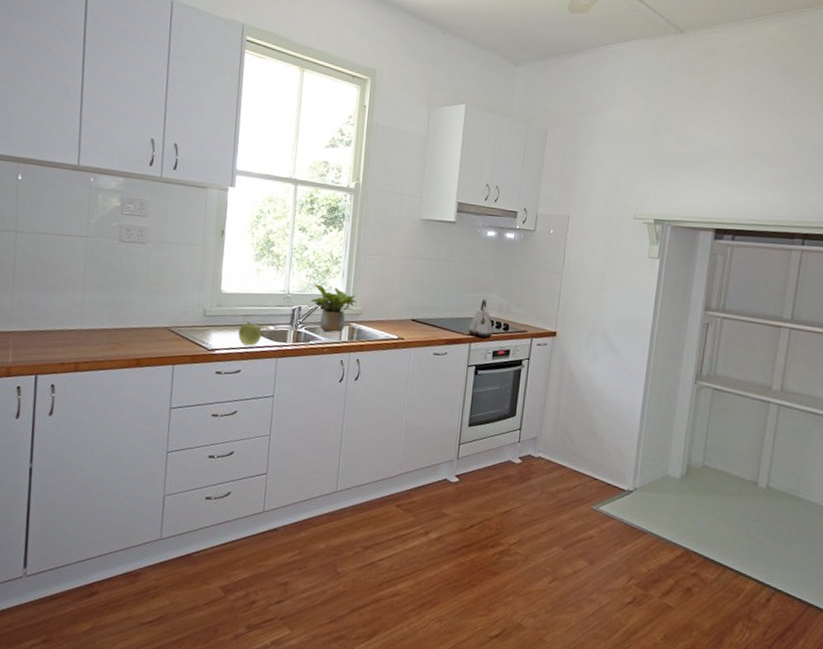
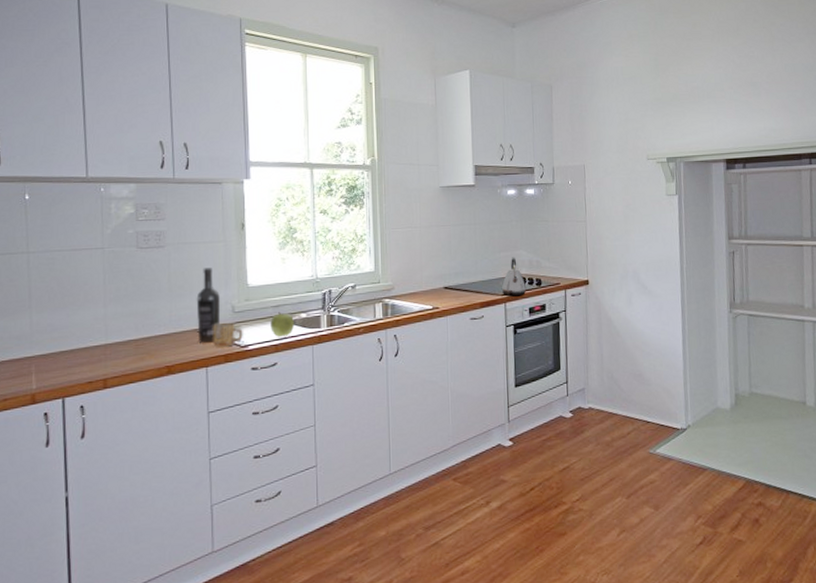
wine bottle: none [168,269,194,343] -> present [196,268,221,344]
mug: none [181,324,212,349] -> present [213,322,243,348]
potted plant: present [310,284,357,333] -> none [340,265,388,312]

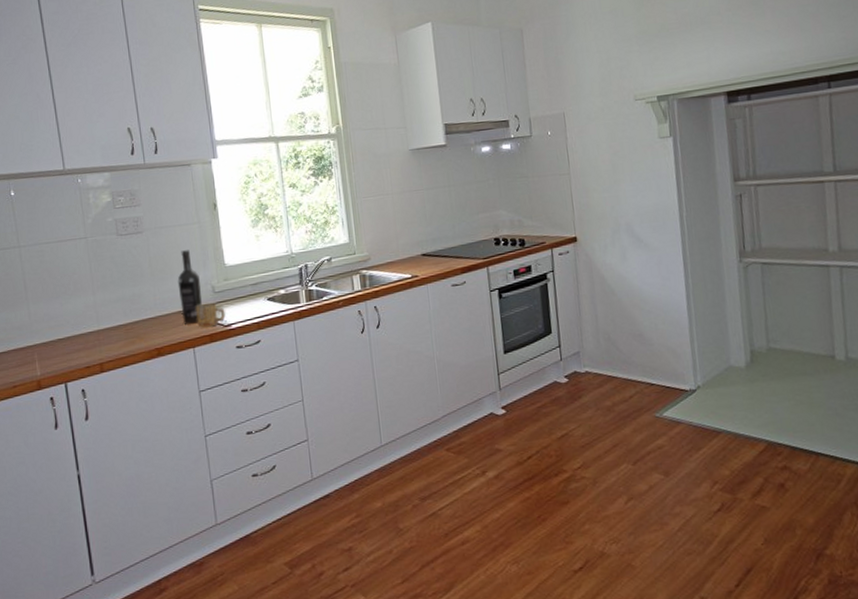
fruit: present [270,312,294,337] -> none [250,290,274,314]
kettle: present [501,257,527,298] -> none [482,217,510,261]

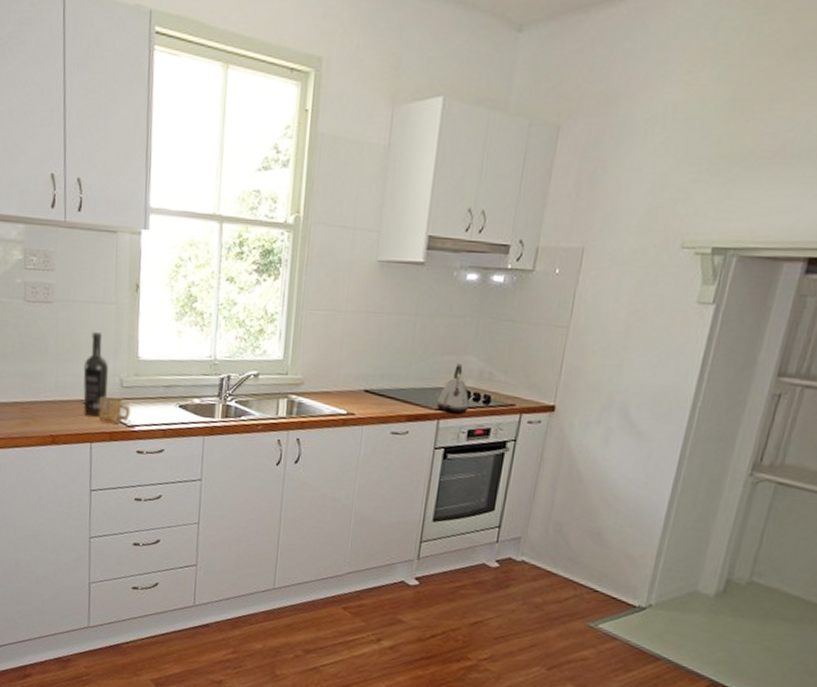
kettle: none [482,217,510,261] -> present [436,363,470,416]

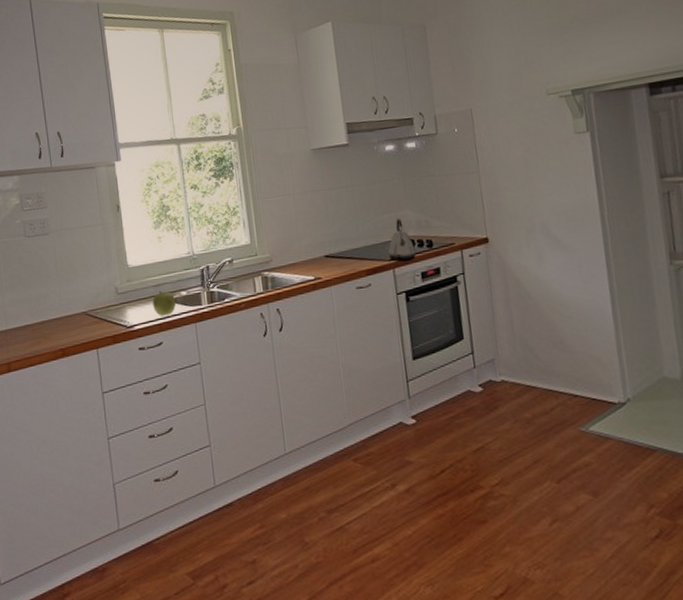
wine bottle: present [83,332,109,418] -> none [81,251,106,326]
mug: present [98,396,131,424] -> none [99,303,128,329]
fruit: none [160,393,186,422] -> present [152,291,176,316]

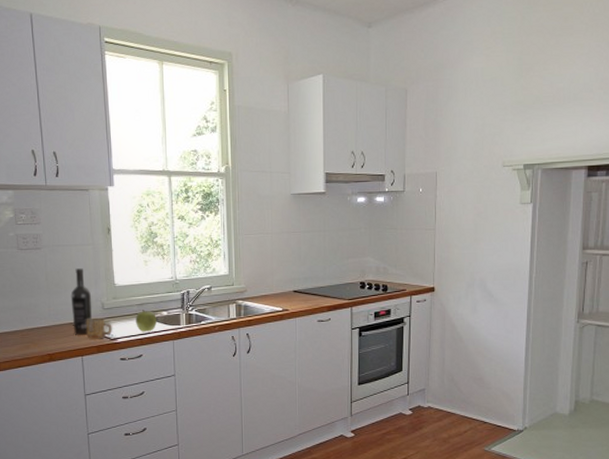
wine bottle: none [81,251,106,326] -> present [70,268,93,336]
mug: none [99,303,128,329] -> present [86,317,112,339]
kettle: present [387,218,417,263] -> none [348,263,373,302]

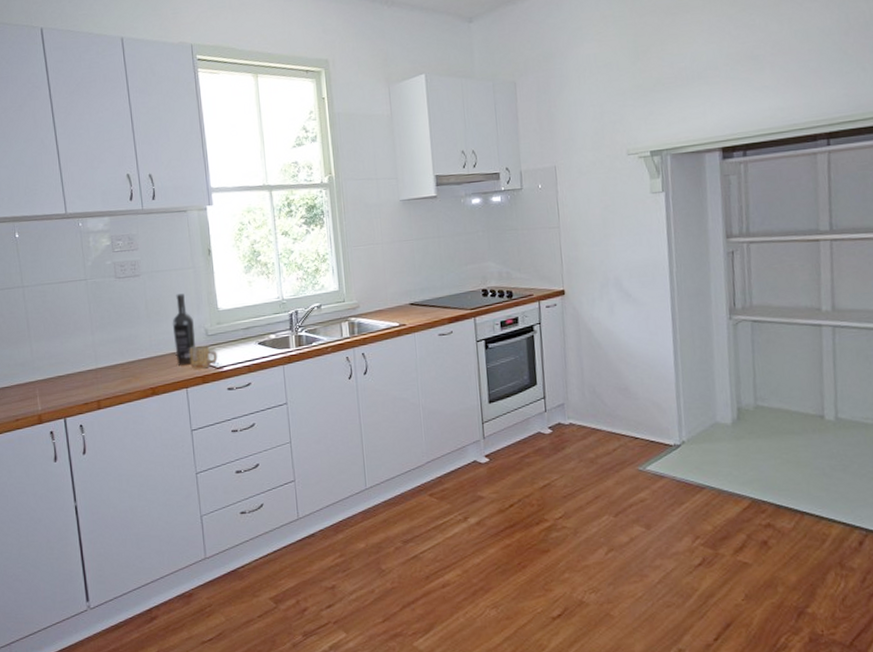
fruit: present [136,310,156,332] -> none [242,334,264,358]

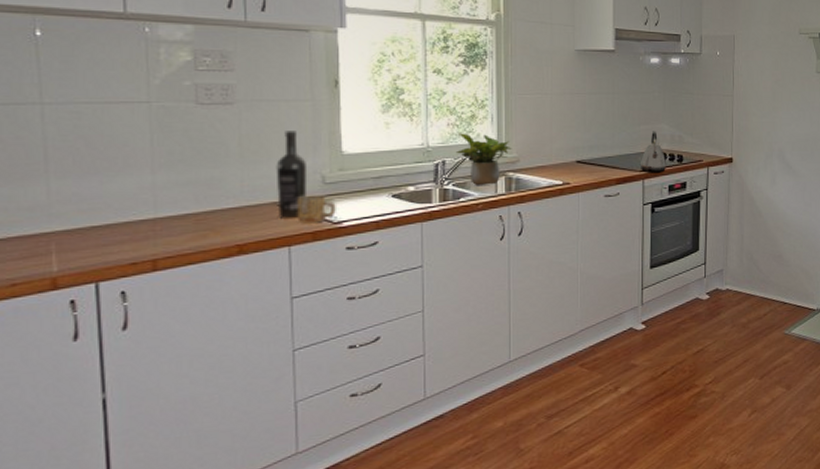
potted plant: none [305,285,352,332] -> present [455,133,512,186]
kettle: none [469,269,497,312] -> present [639,131,667,174]

